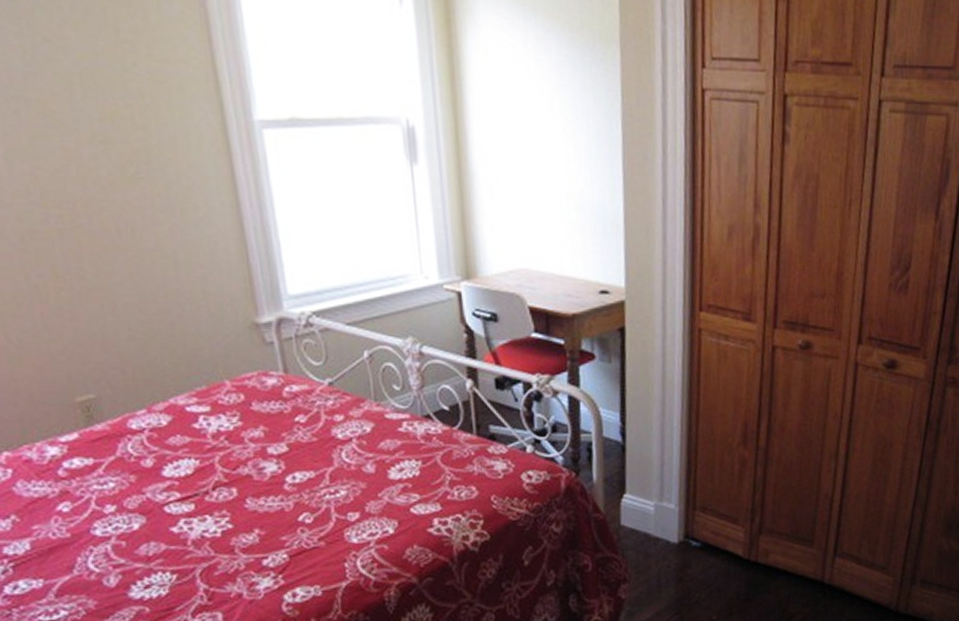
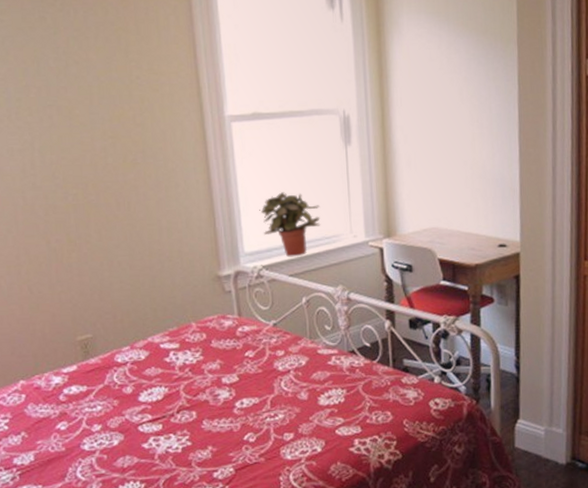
potted plant: none [304,220,383,302] -> present [259,192,321,257]

